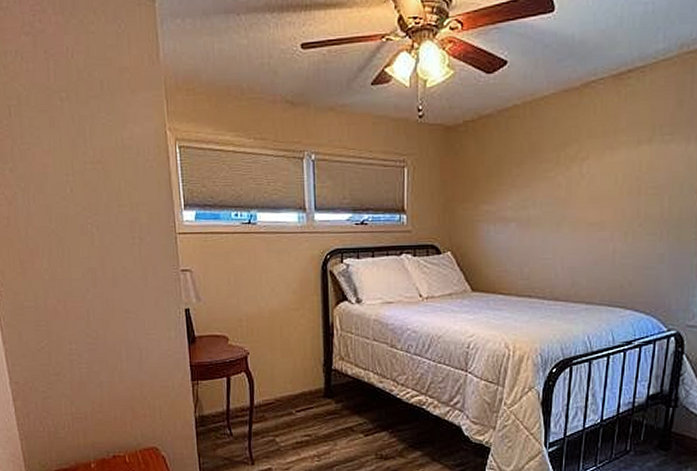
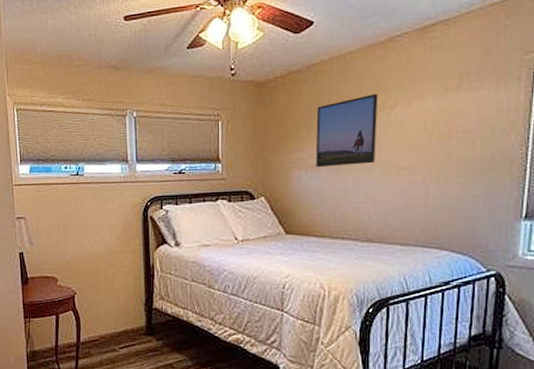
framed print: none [505,143,571,222] -> present [315,93,378,168]

